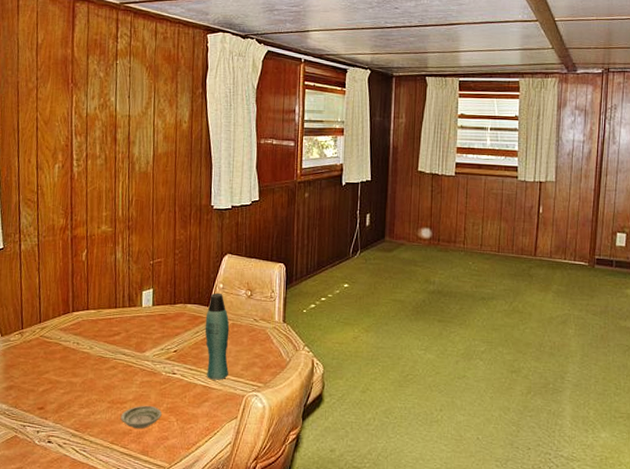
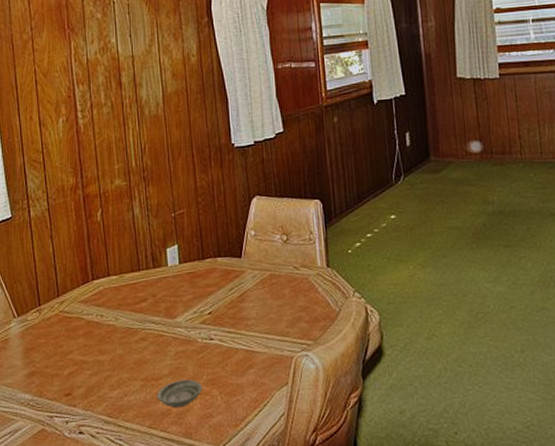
bottle: present [205,292,230,380] -> none [239,241,272,342]

